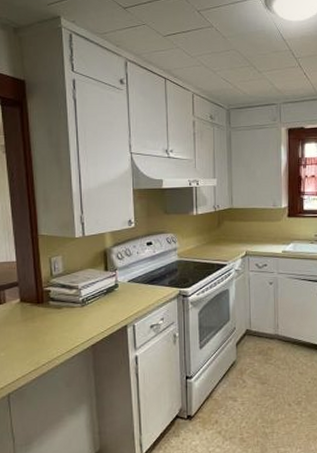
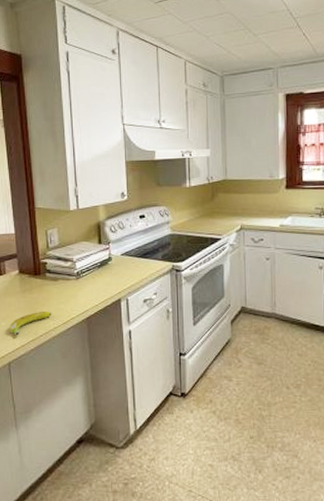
banana: none [8,339,55,366] -> present [9,310,52,336]

